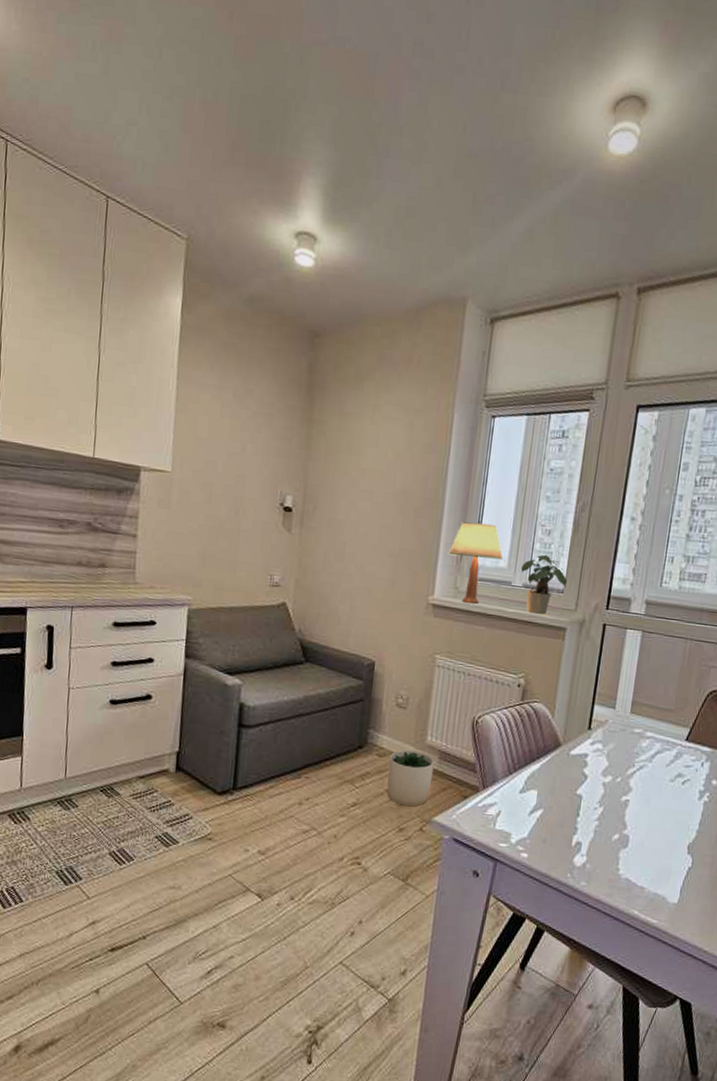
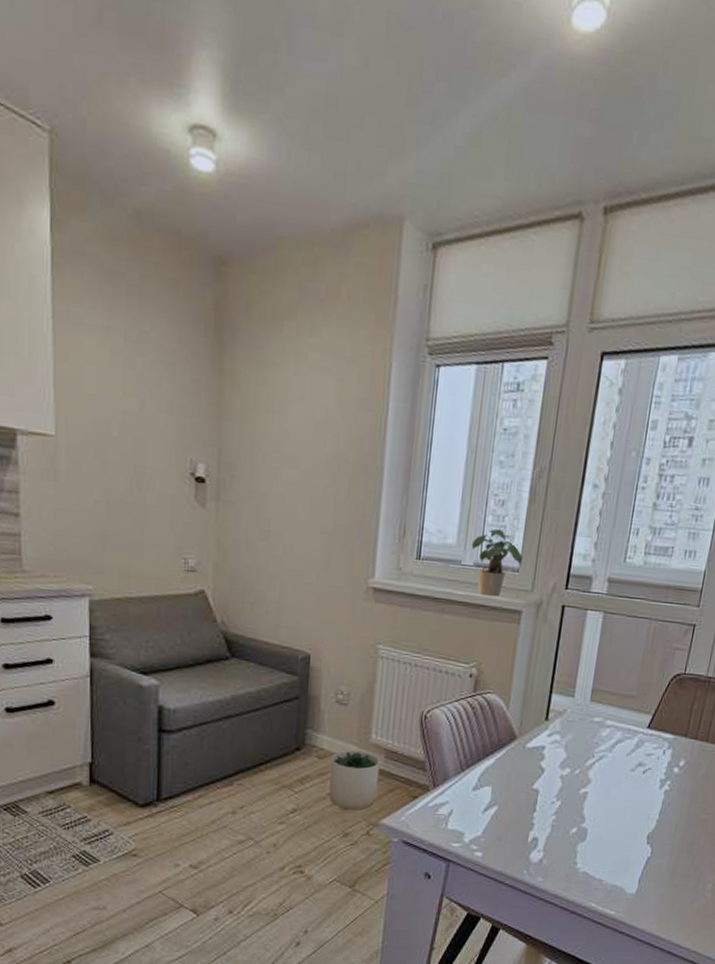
table lamp: present [449,520,503,605] -> none [390,489,451,588]

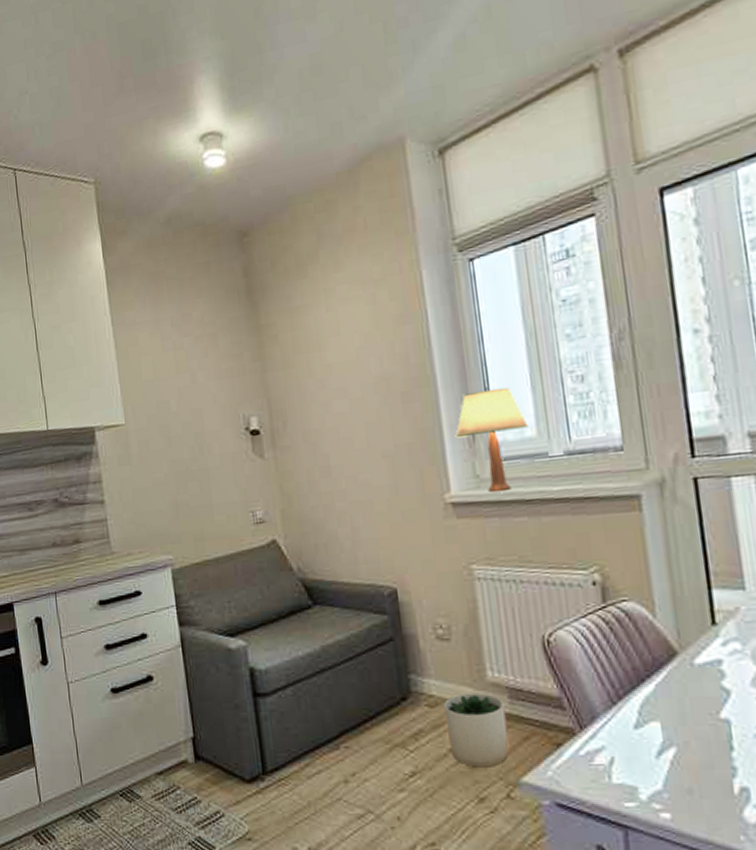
table lamp: none [390,489,451,588] -> present [456,386,529,493]
potted plant: present [471,528,524,597] -> none [555,407,626,487]

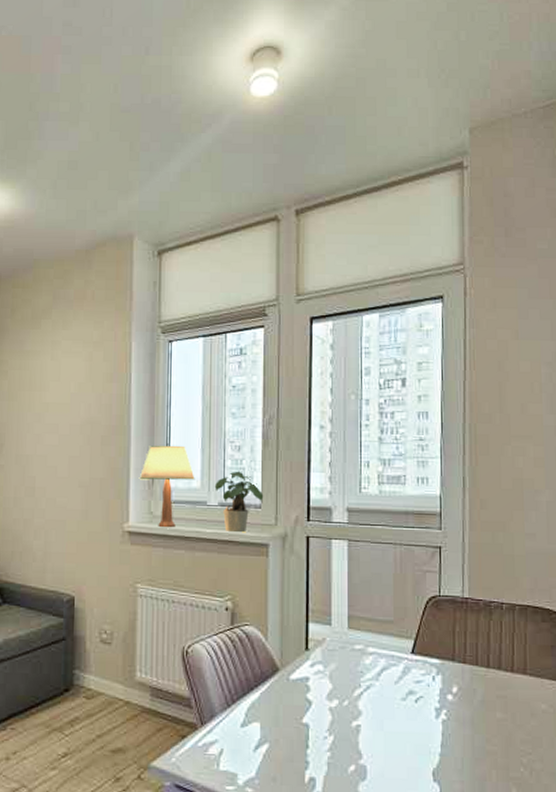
planter: present [443,692,509,768] -> none [97,689,146,752]
potted plant: none [555,407,626,487] -> present [214,471,264,533]

